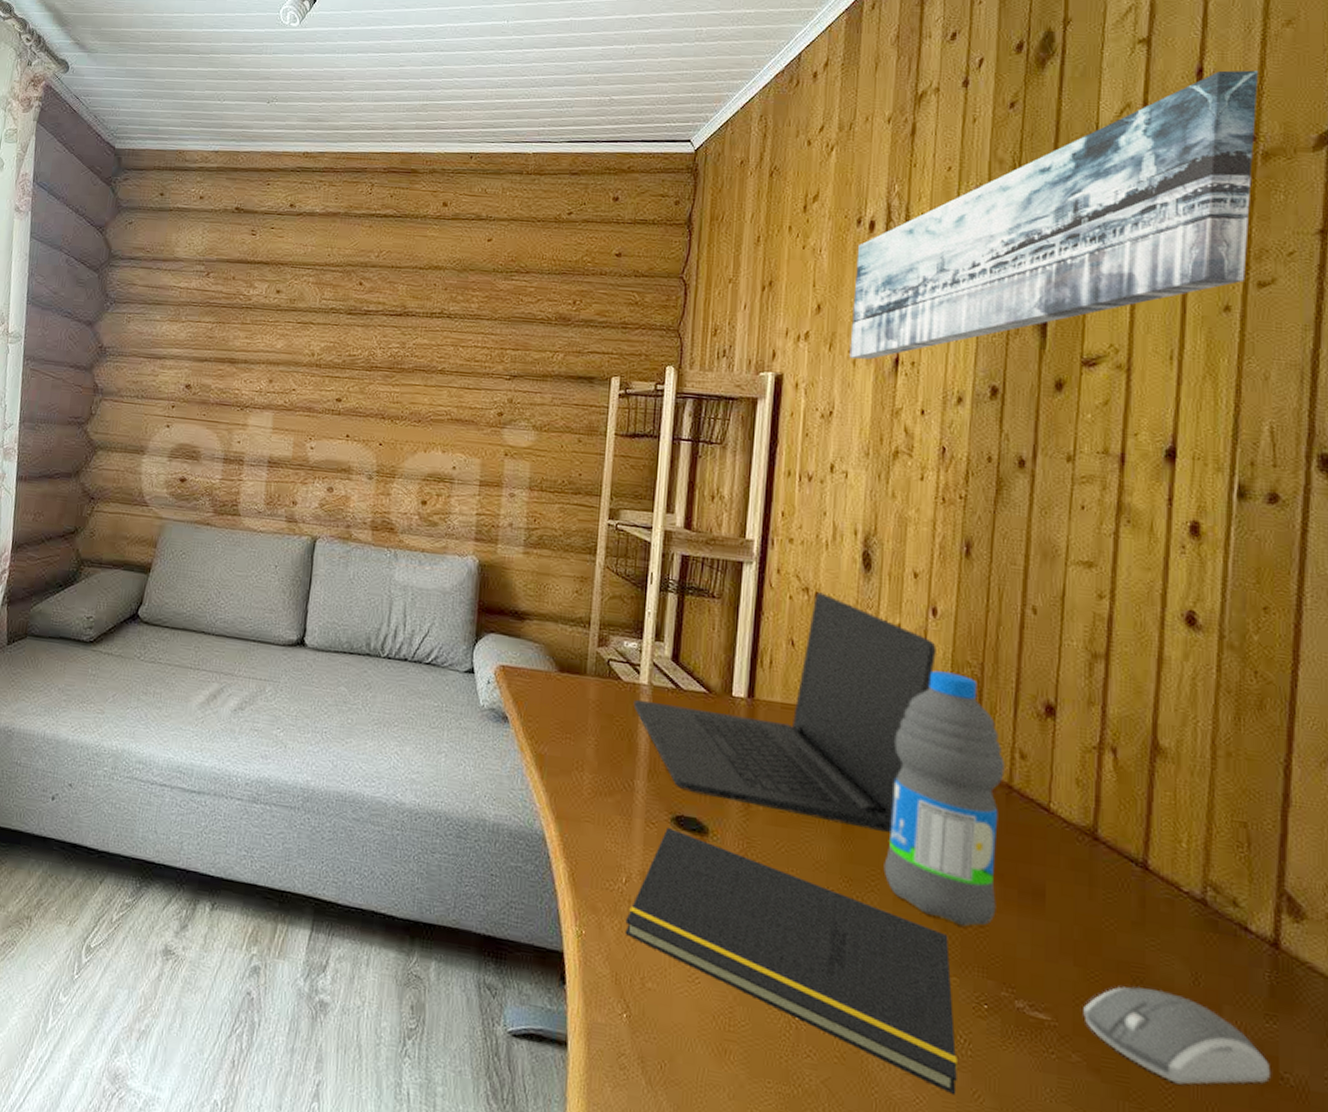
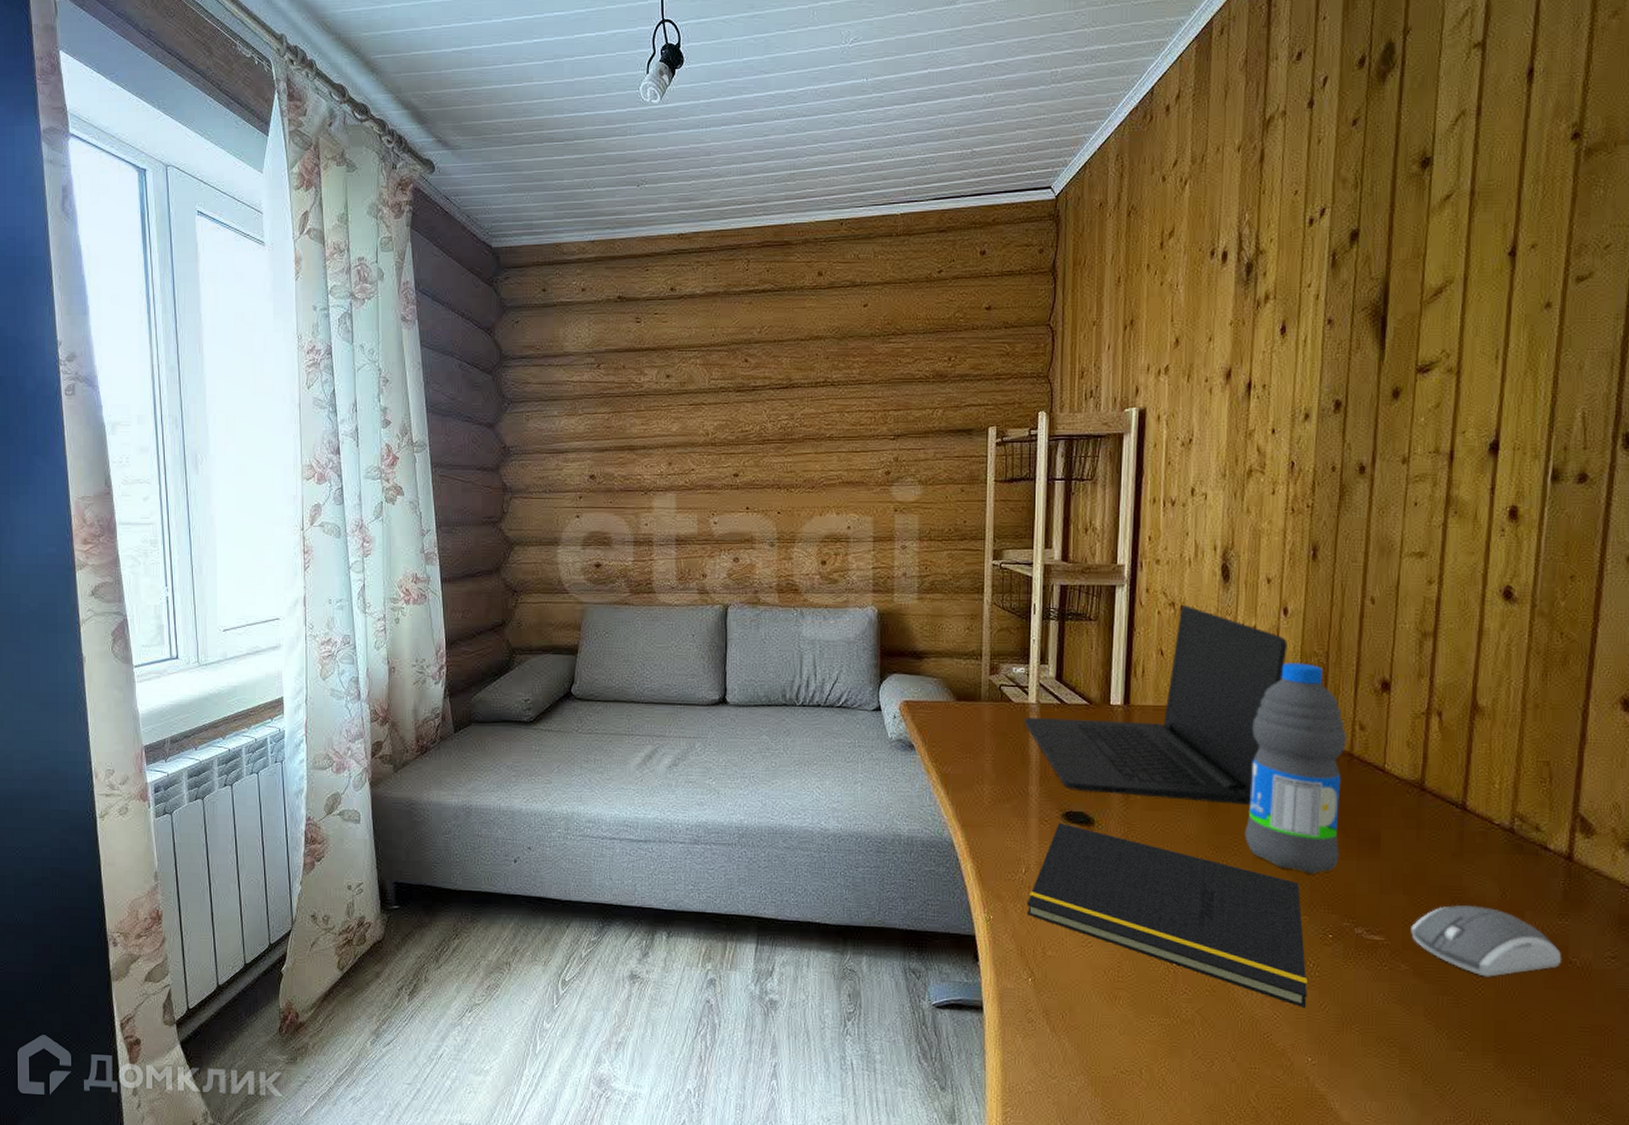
wall art: present [849,70,1258,360] -> none [1206,66,1584,386]

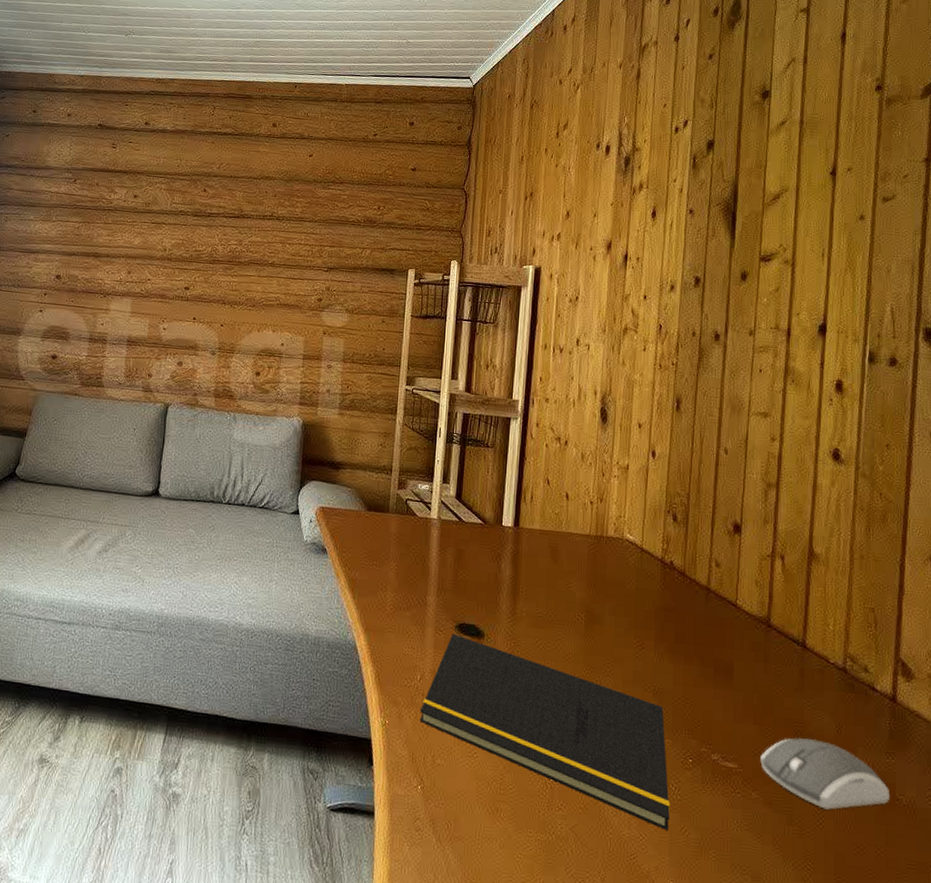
laptop: present [1024,605,1288,806] -> none [426,441,655,630]
water bottle: present [1244,663,1347,874] -> none [616,500,705,700]

